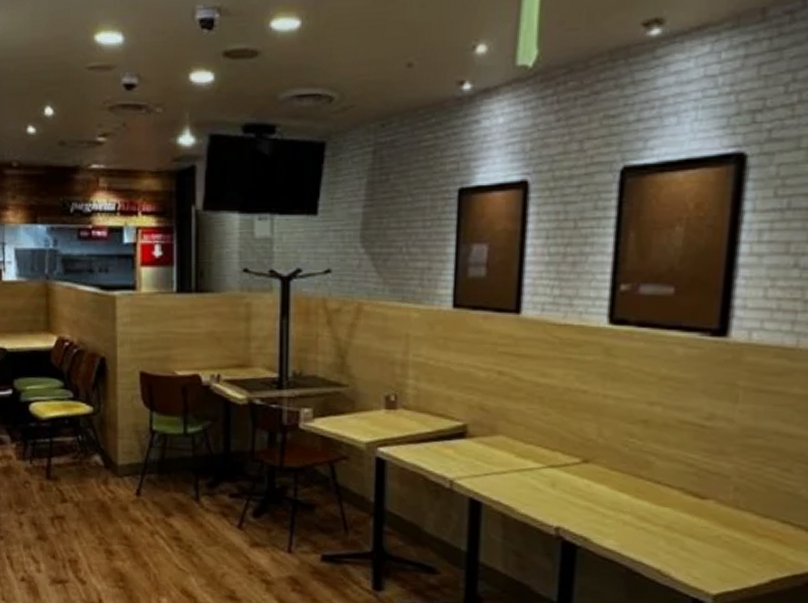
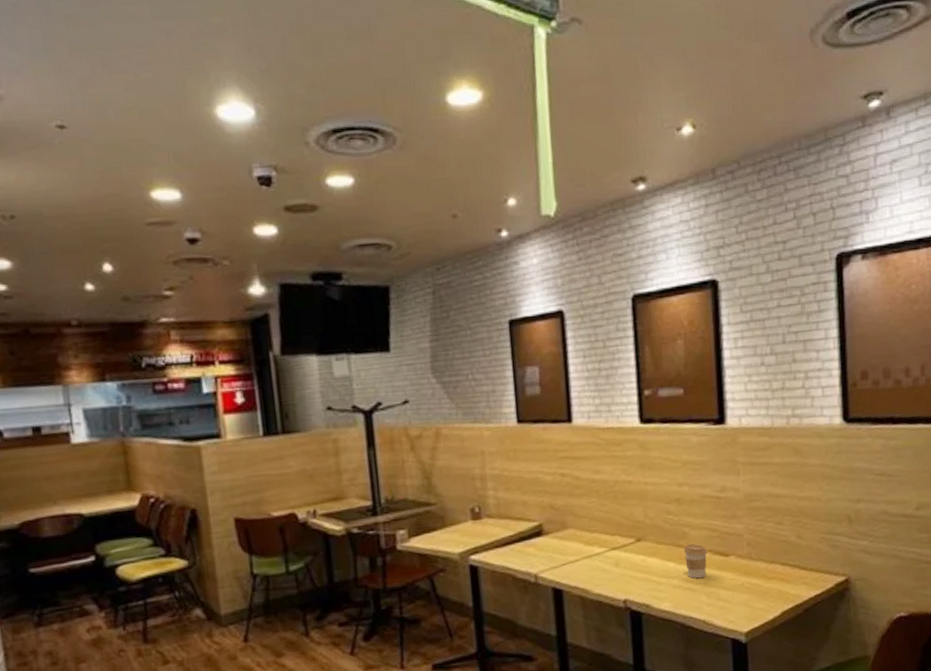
coffee cup: none [643,477,677,520] -> present [684,544,708,579]

